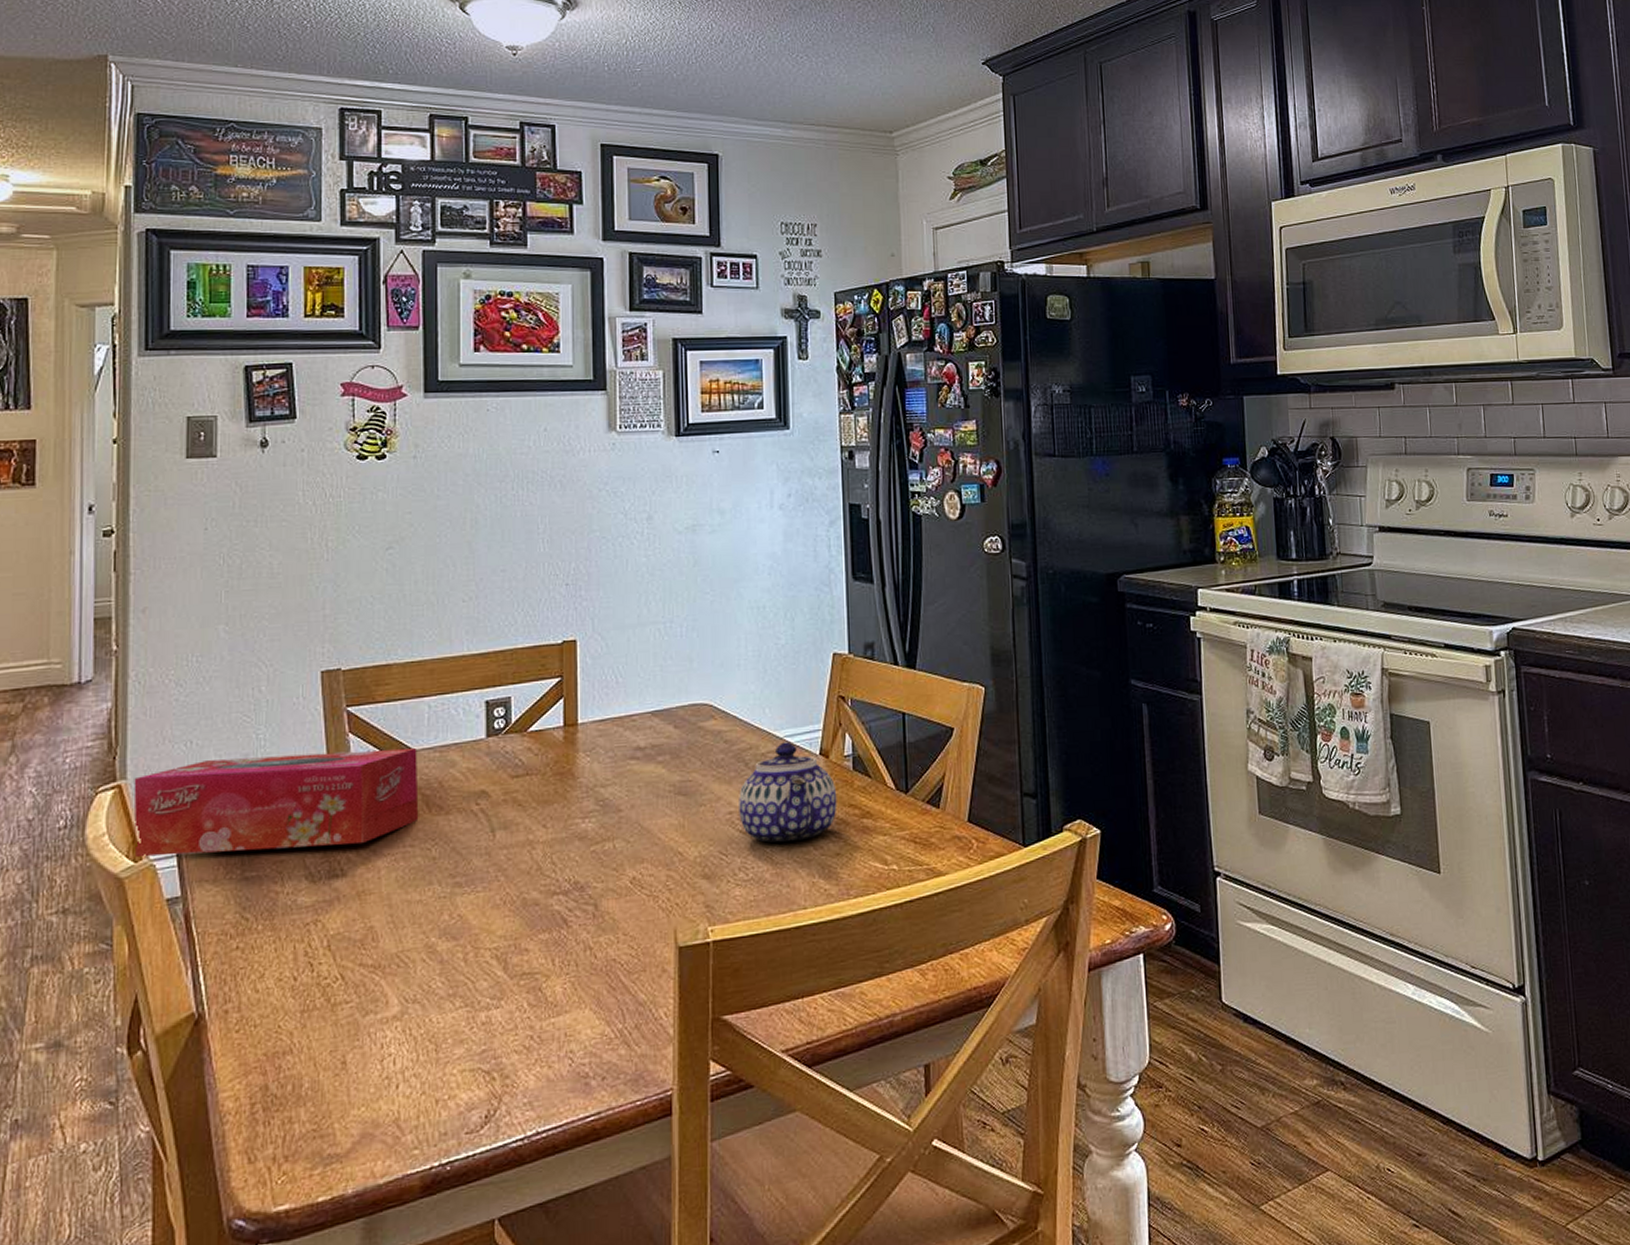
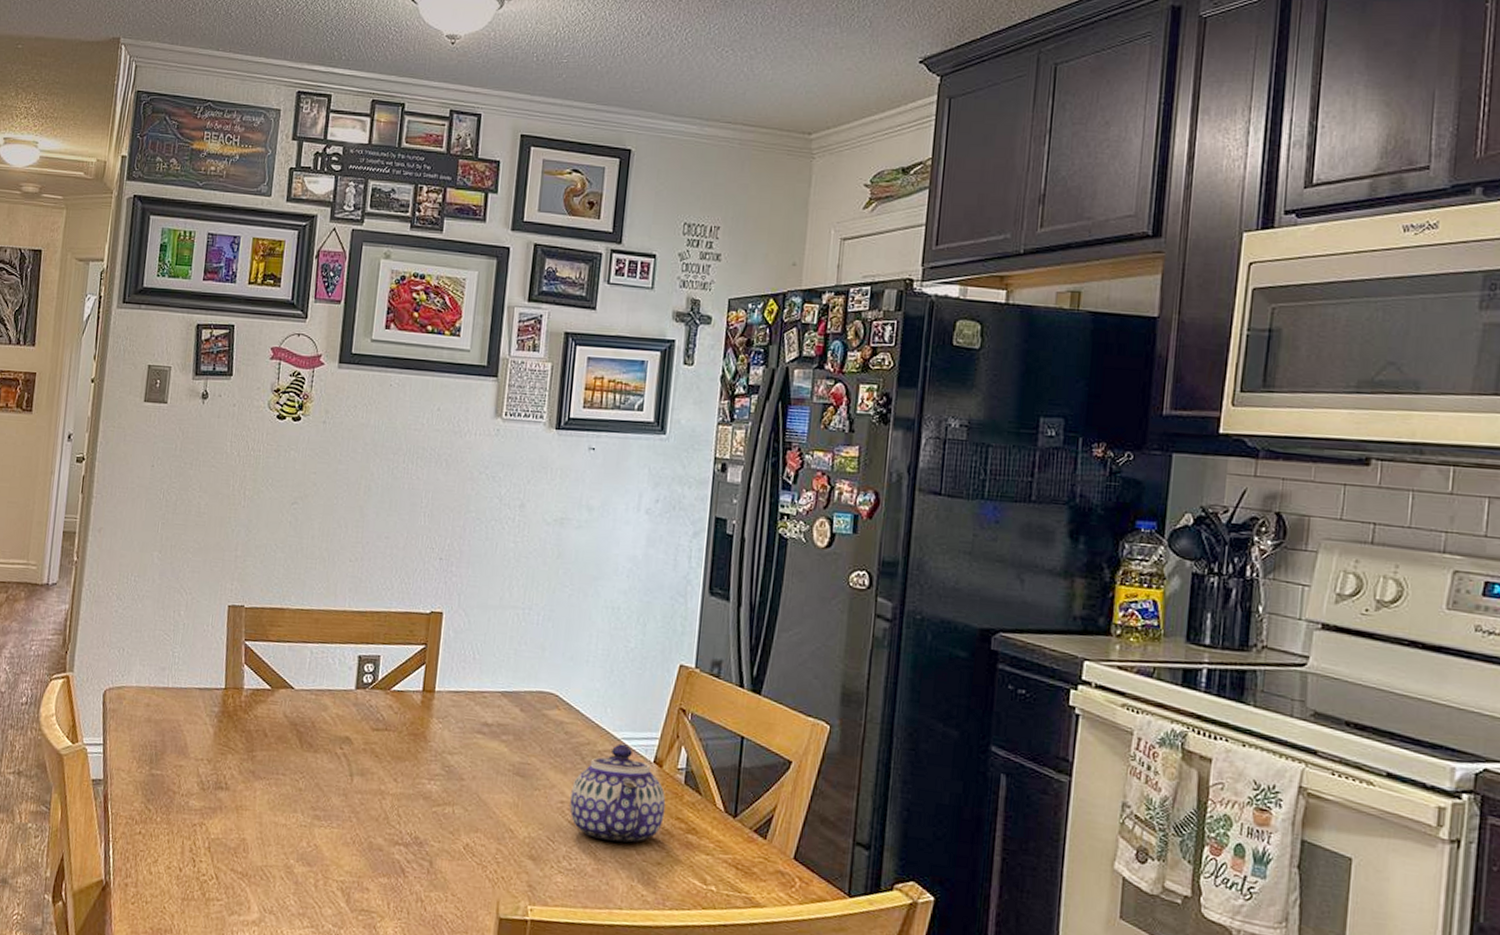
tissue box: present [133,748,419,858] -> none [73,667,298,764]

